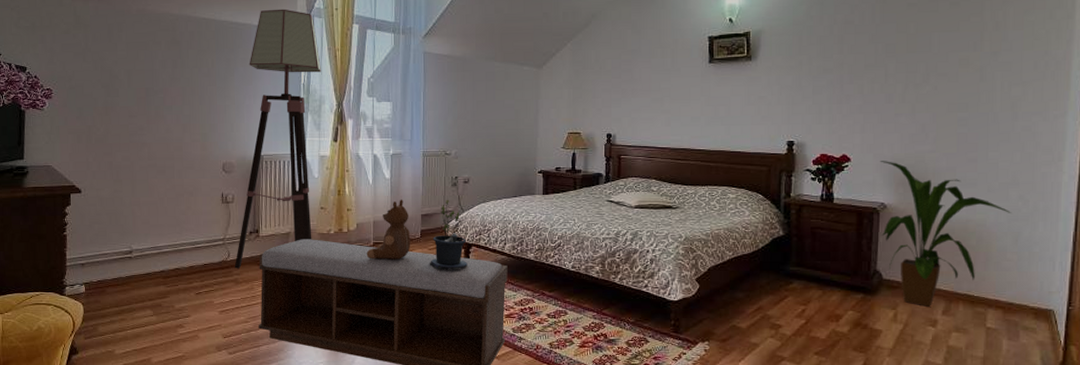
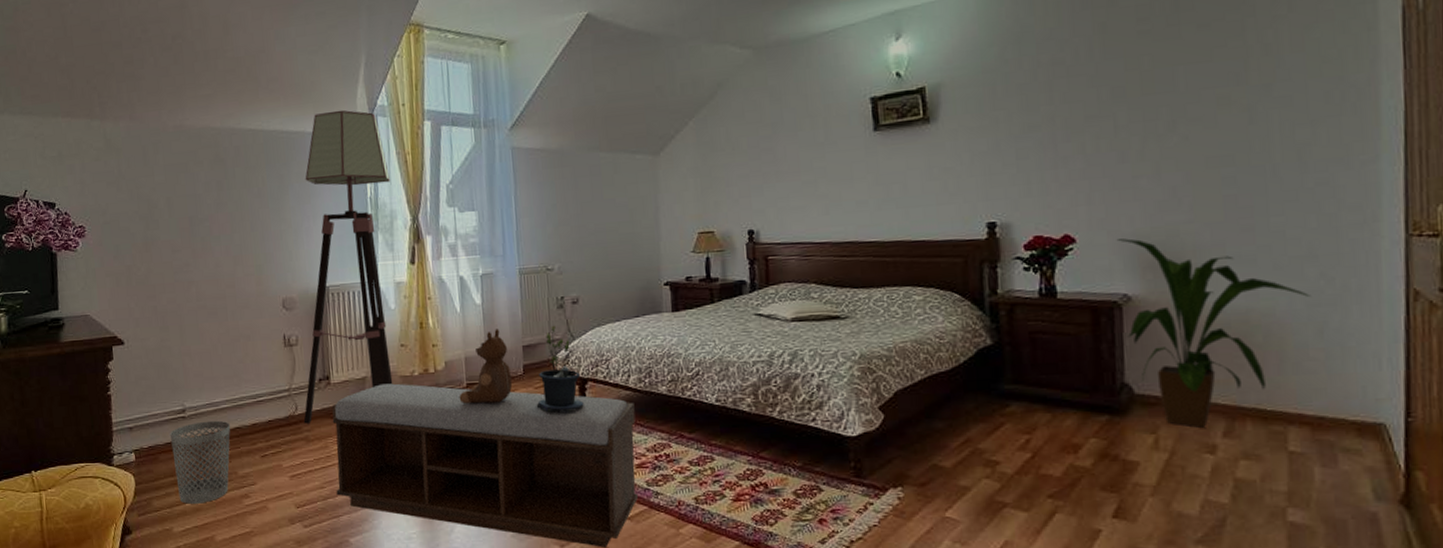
wastebasket: none [118,262,171,331] -> present [170,420,231,504]

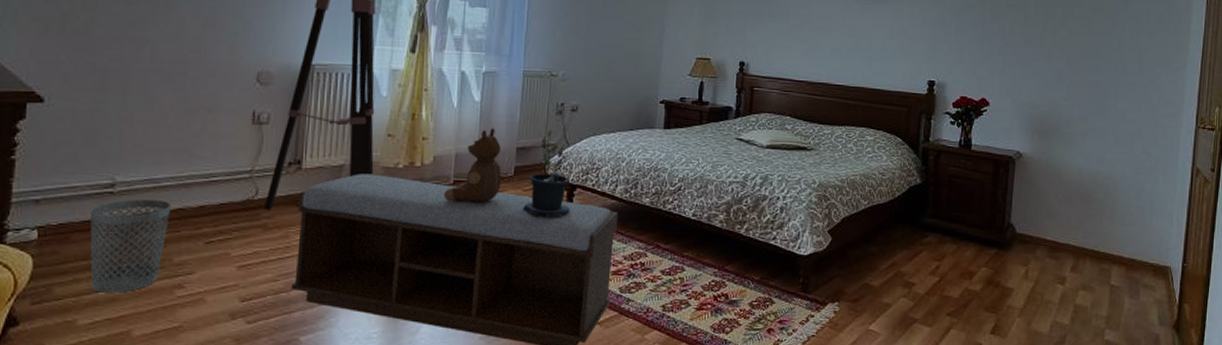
house plant: present [1116,238,1312,428] -> none [1017,106,1136,263]

